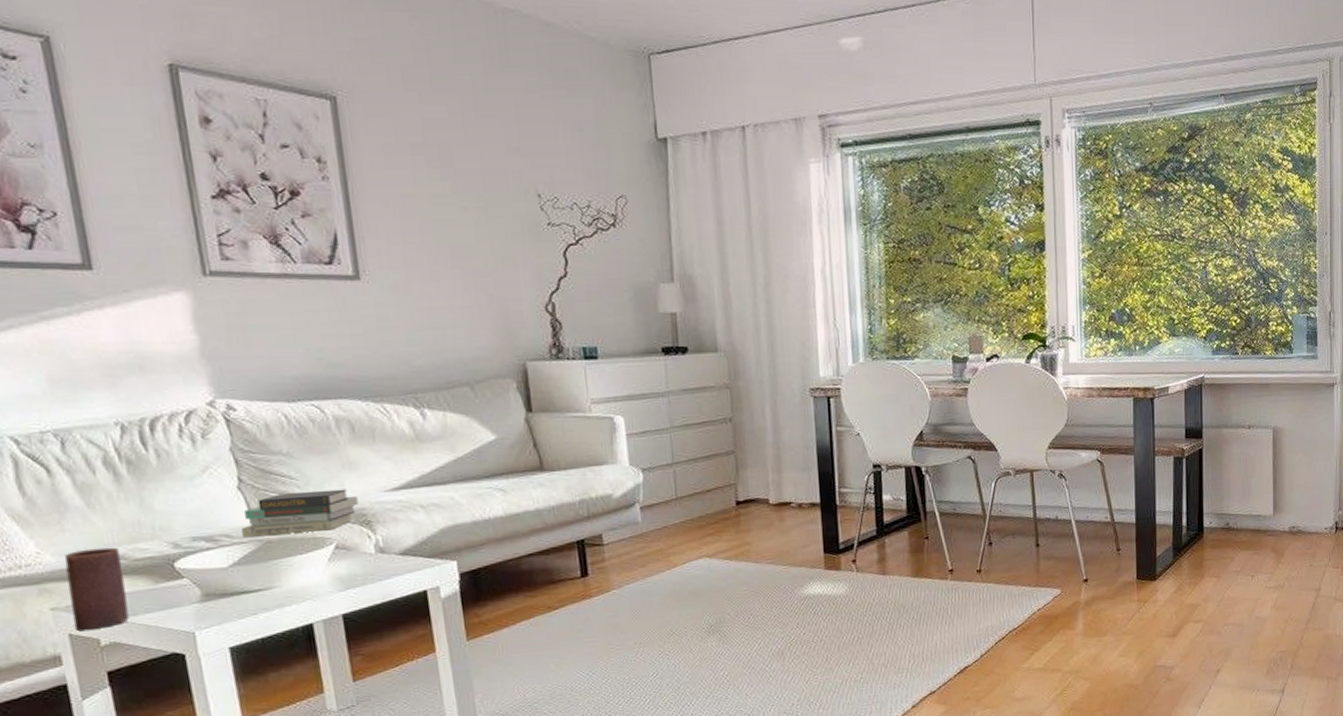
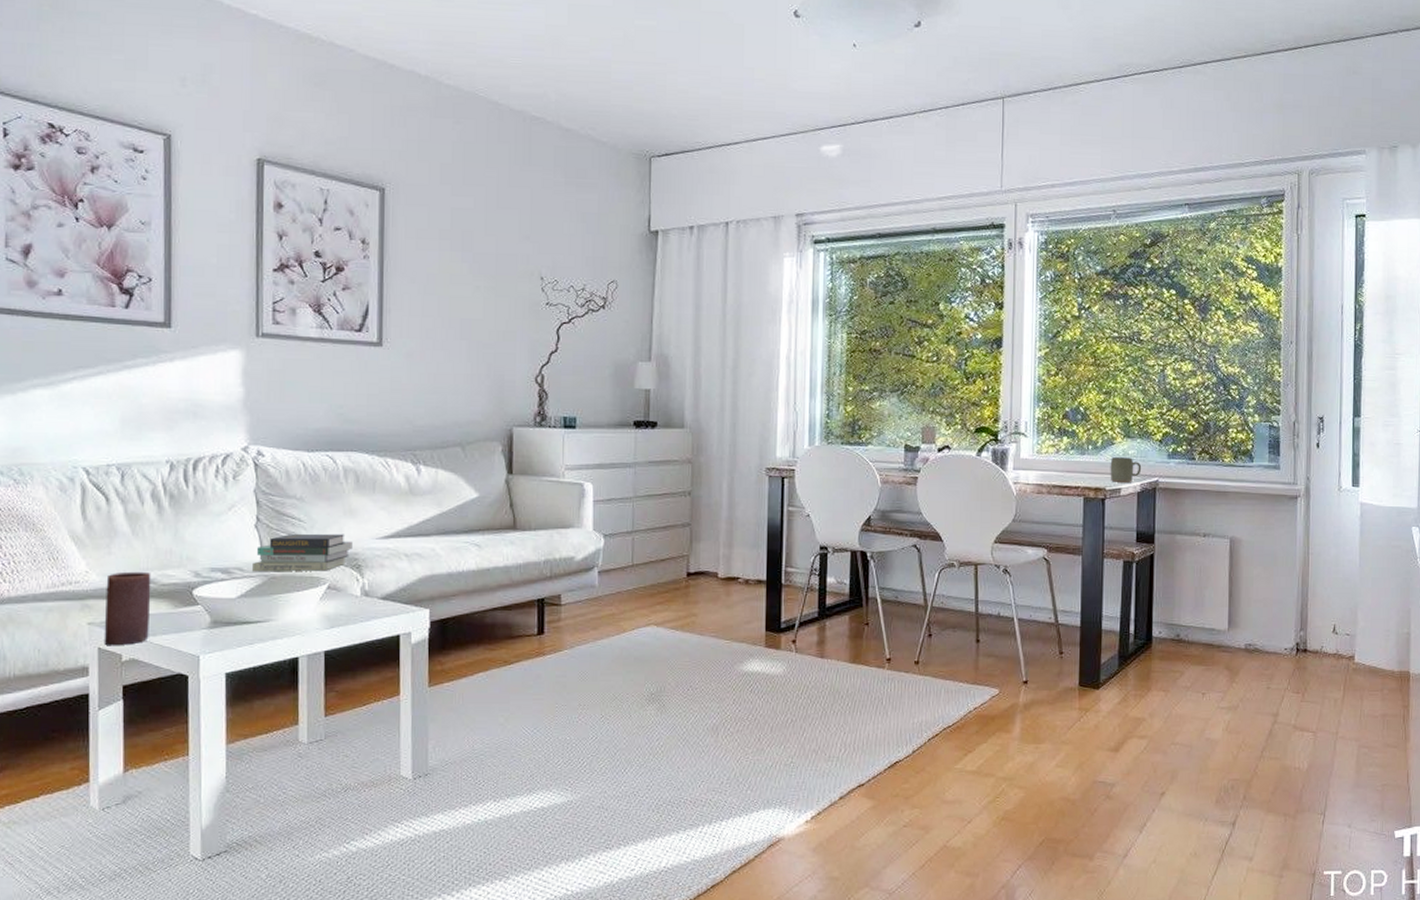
mug: none [1157,356,1188,381] -> present [1110,457,1142,482]

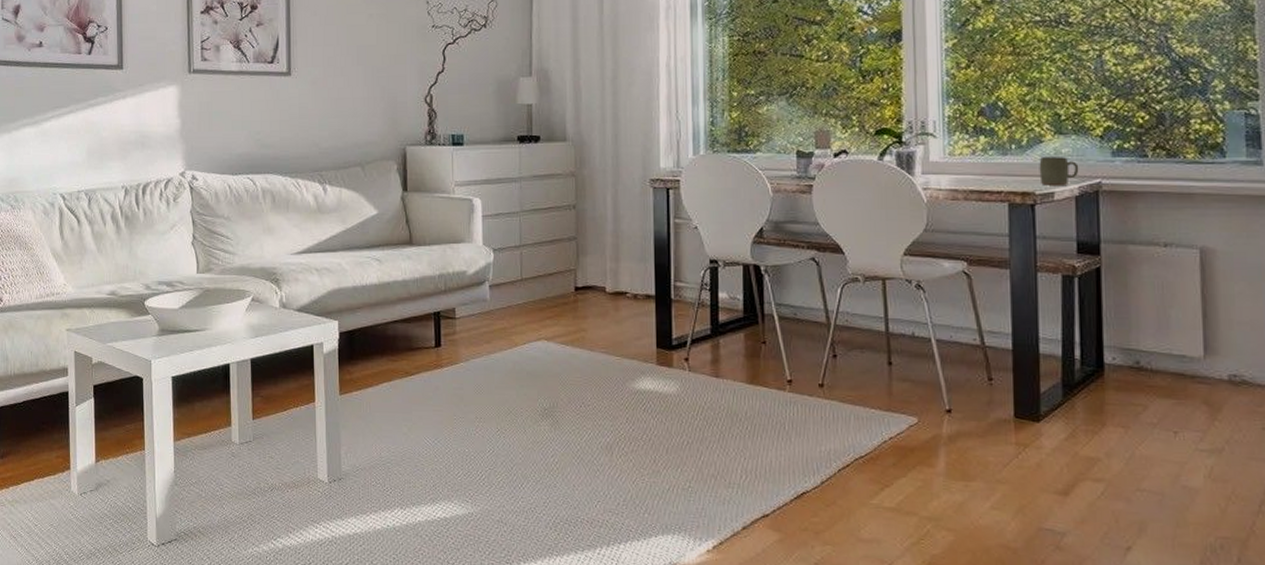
candle: present [104,571,151,645] -> none [78,284,113,349]
books: present [253,533,353,572] -> none [191,250,271,285]

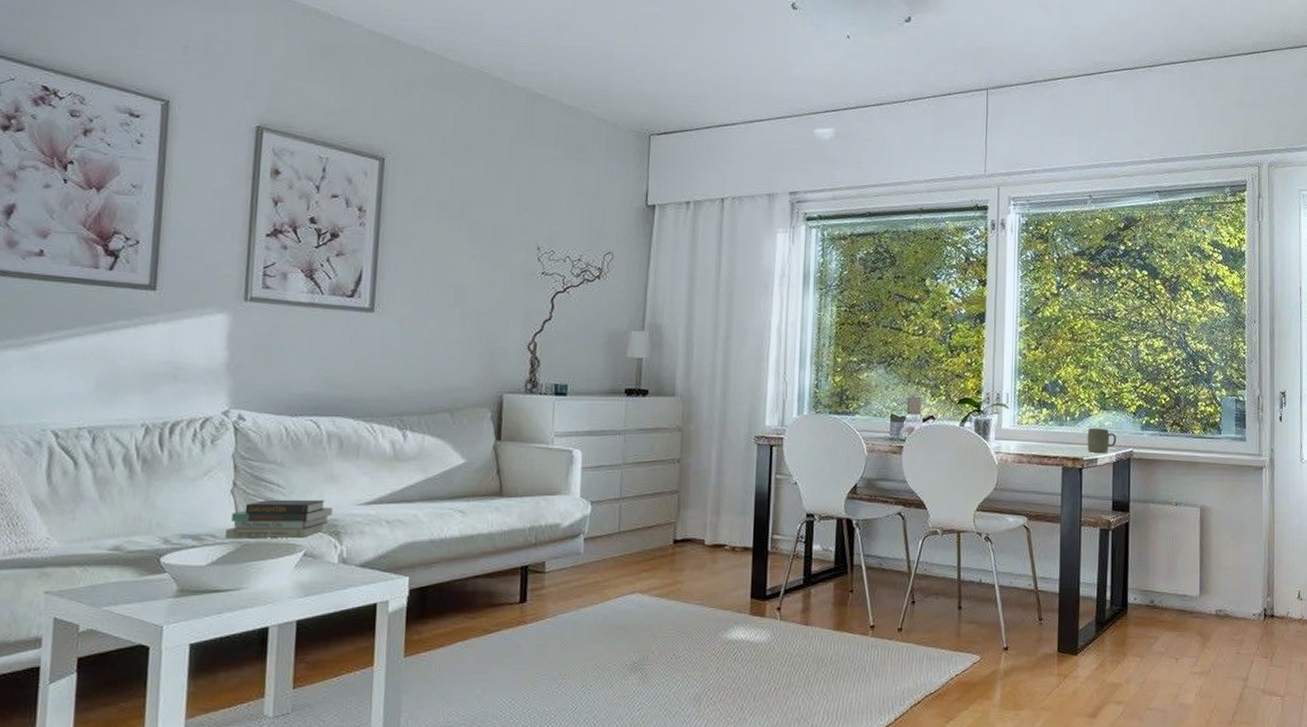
books: none [191,250,271,285] -> present [225,499,333,539]

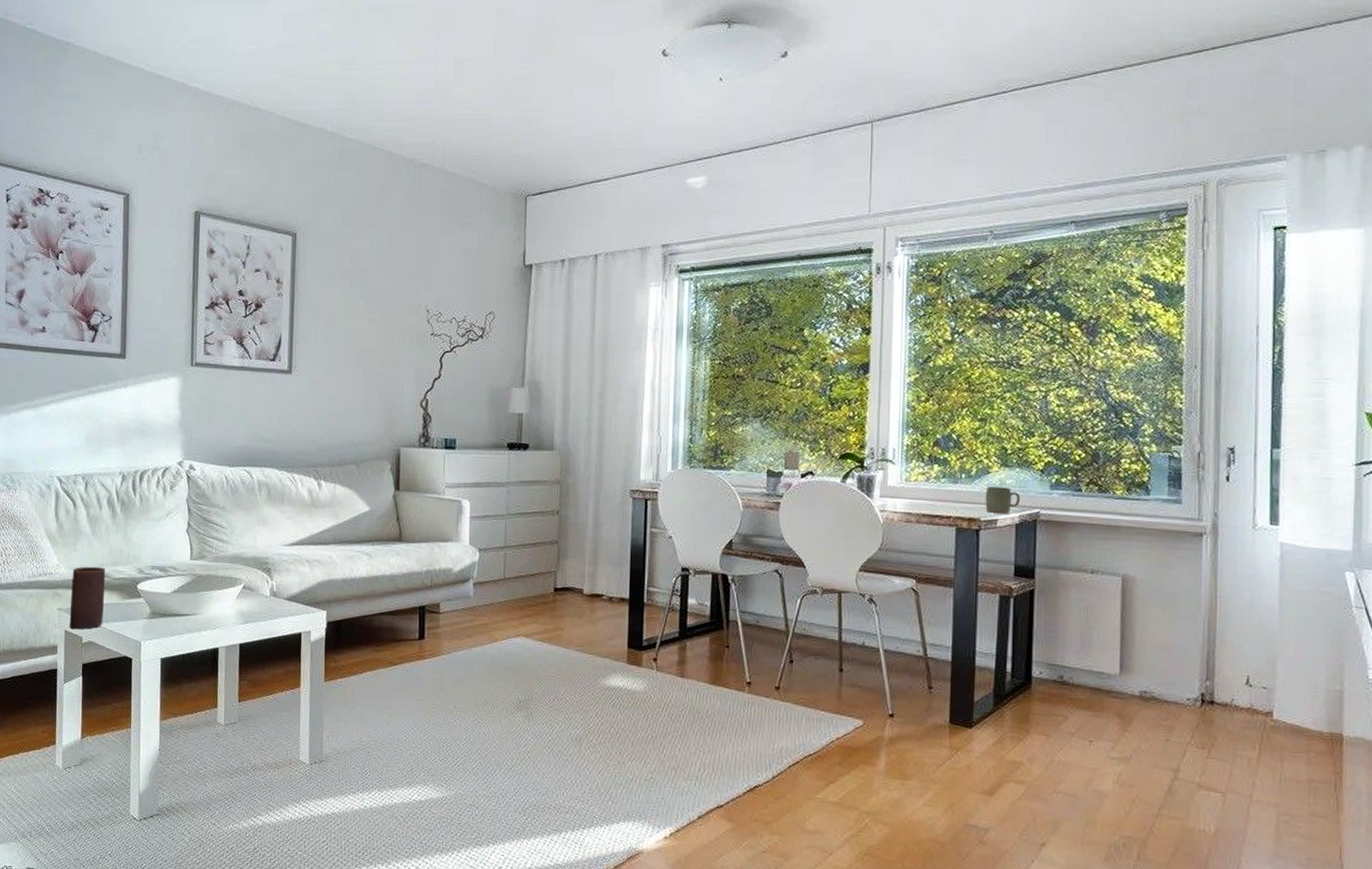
candle: none [60,538,117,615] -> present [69,566,106,629]
books: present [225,499,333,539] -> none [184,539,264,573]

